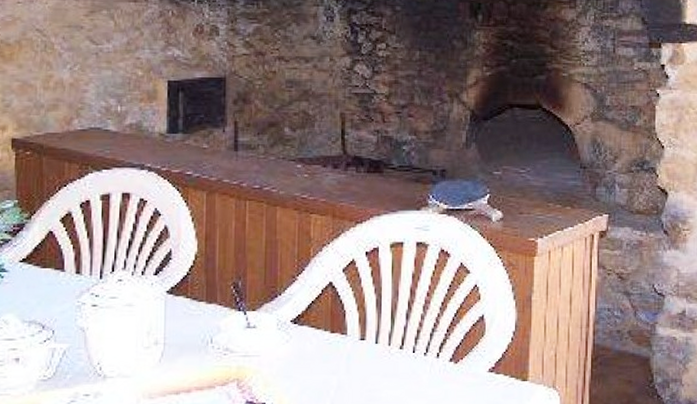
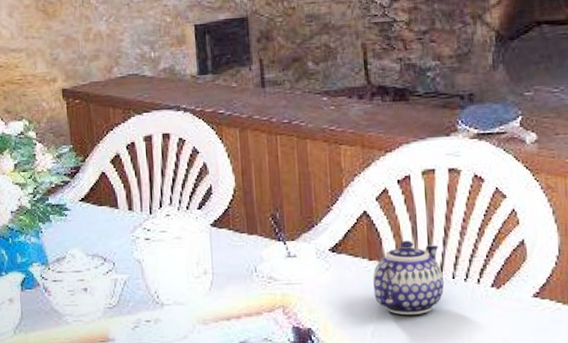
teapot: none [333,313,404,390] -> present [373,240,444,316]

